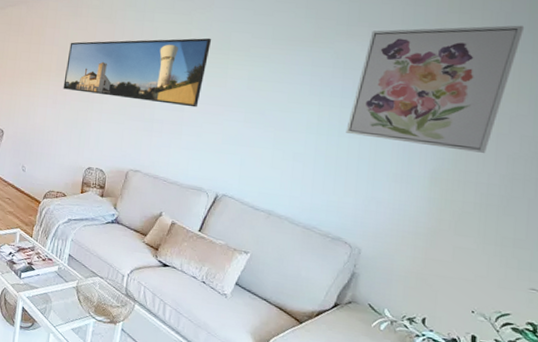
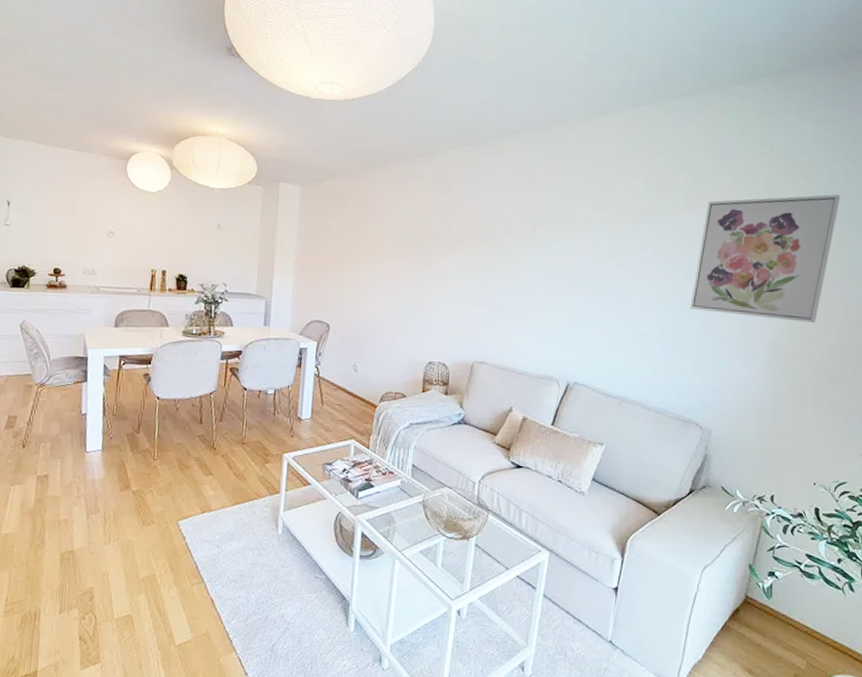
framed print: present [63,38,212,108] -> none [396,211,554,288]

